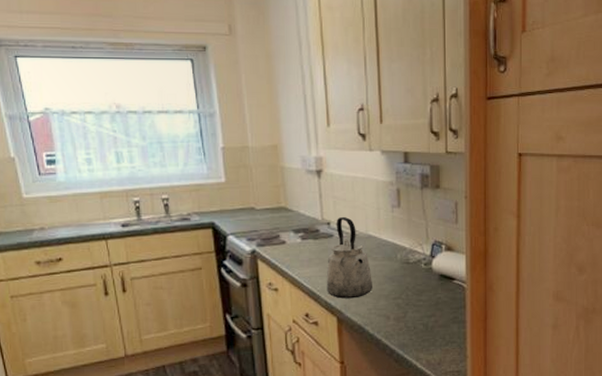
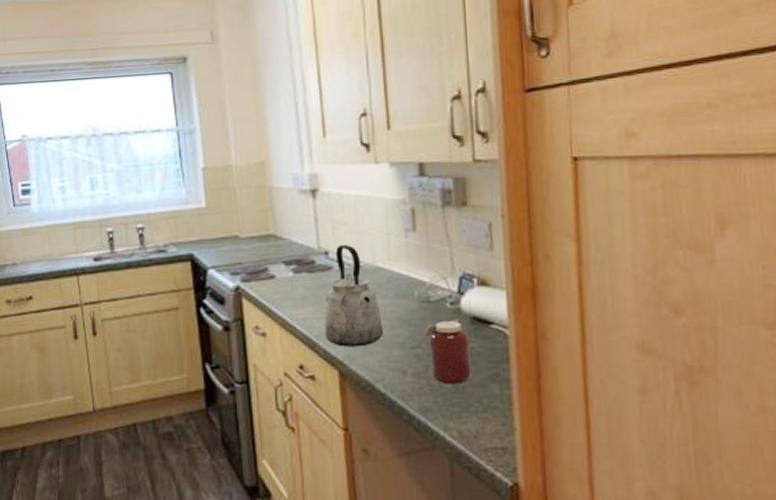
jar: none [399,276,438,326] -> present [418,319,471,385]

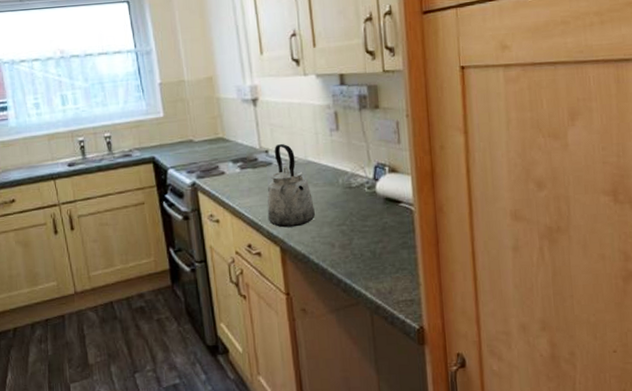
jar: present [418,319,471,385] -> none [343,200,386,253]

